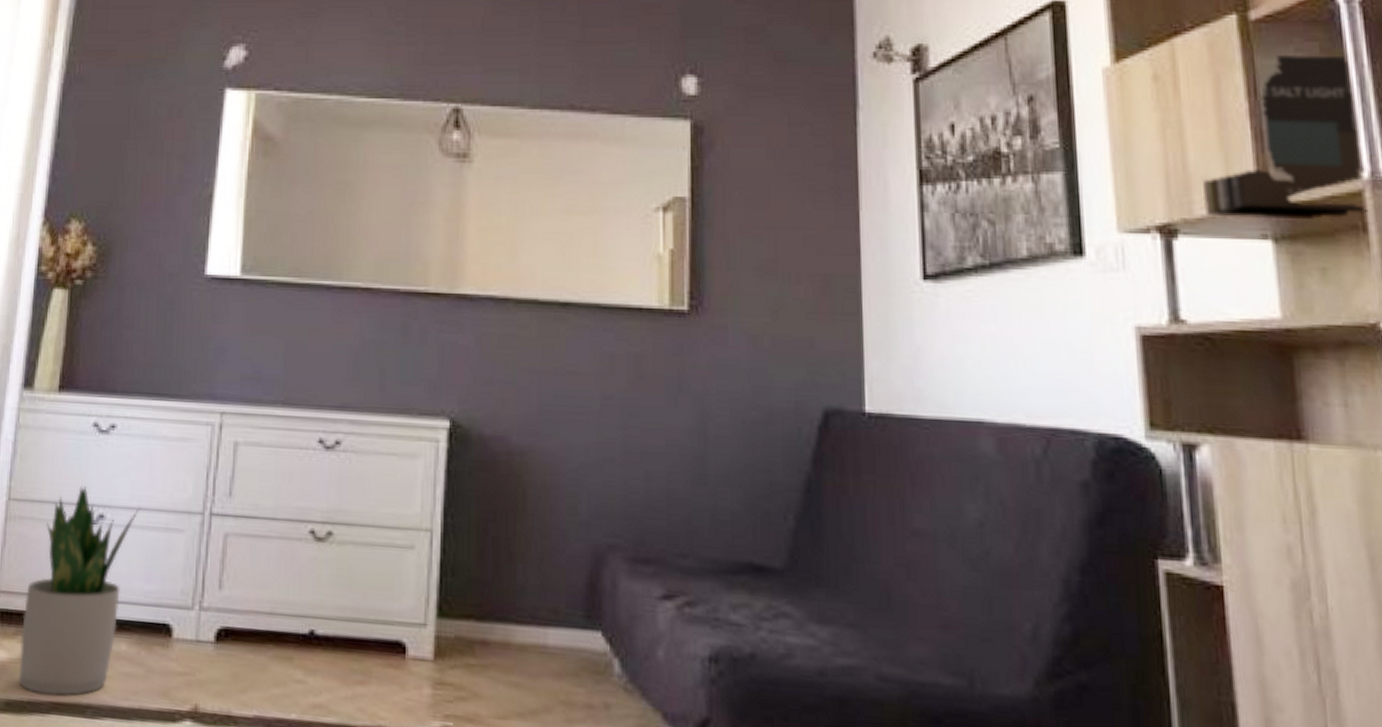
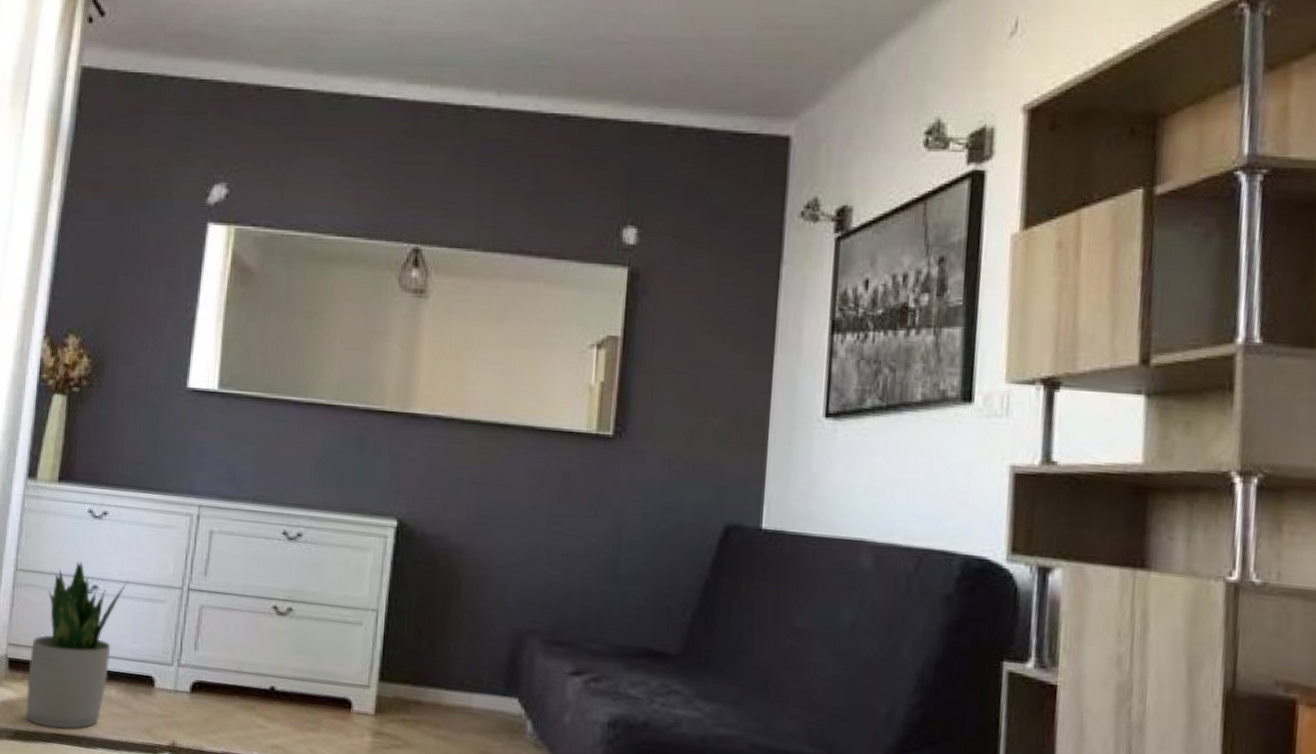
books: present [1202,53,1369,221] -> none [1087,227,1241,379]

